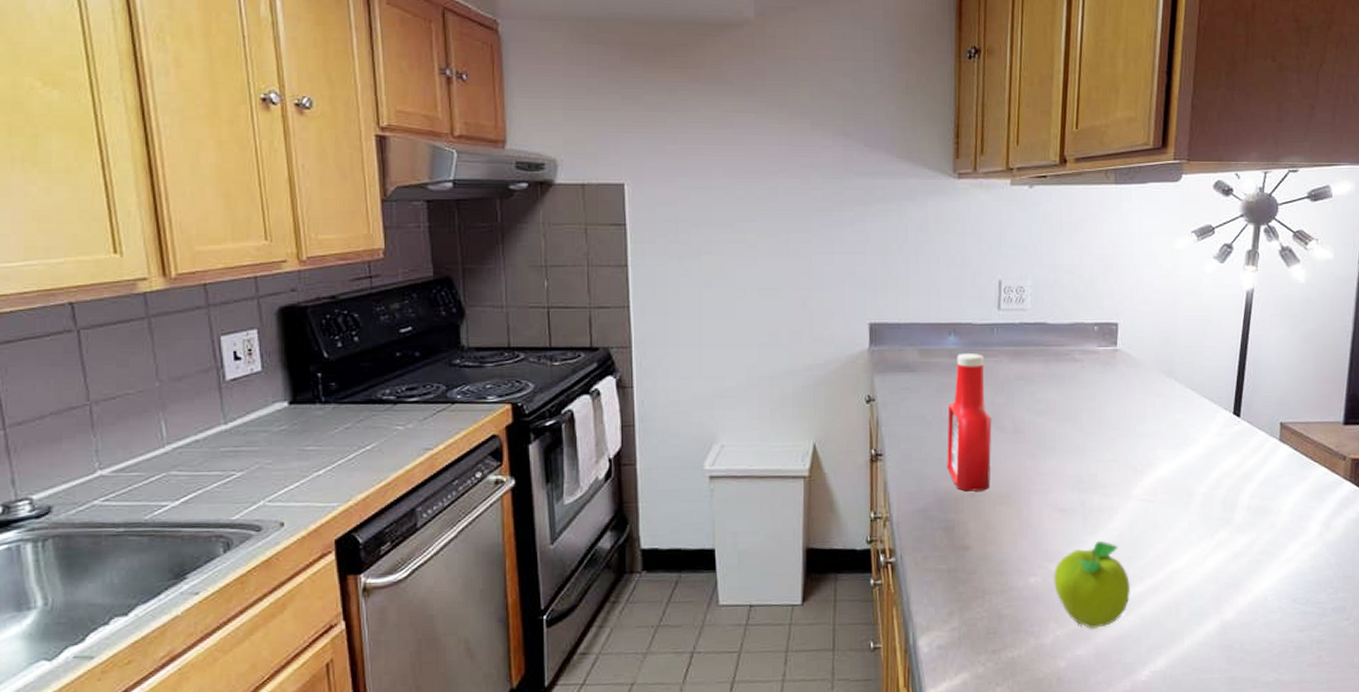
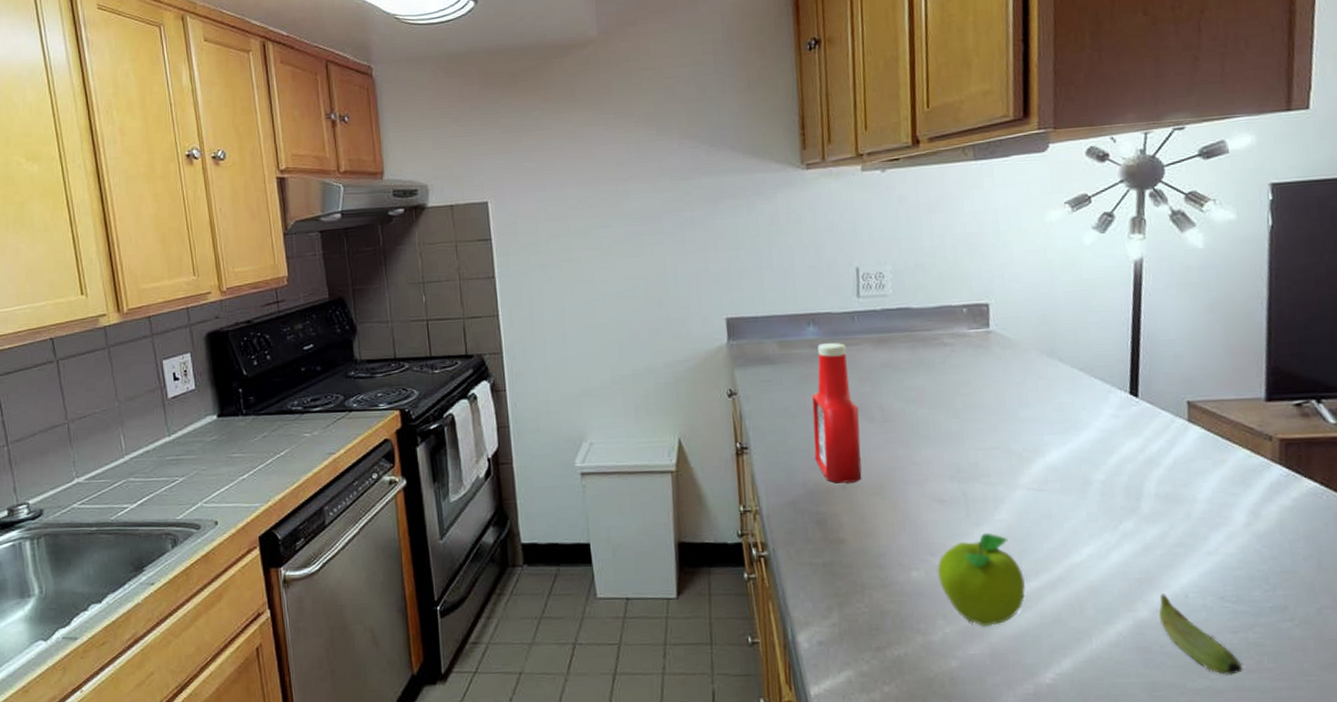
banana: none [1242,597,1306,669] -> present [1159,594,1243,675]

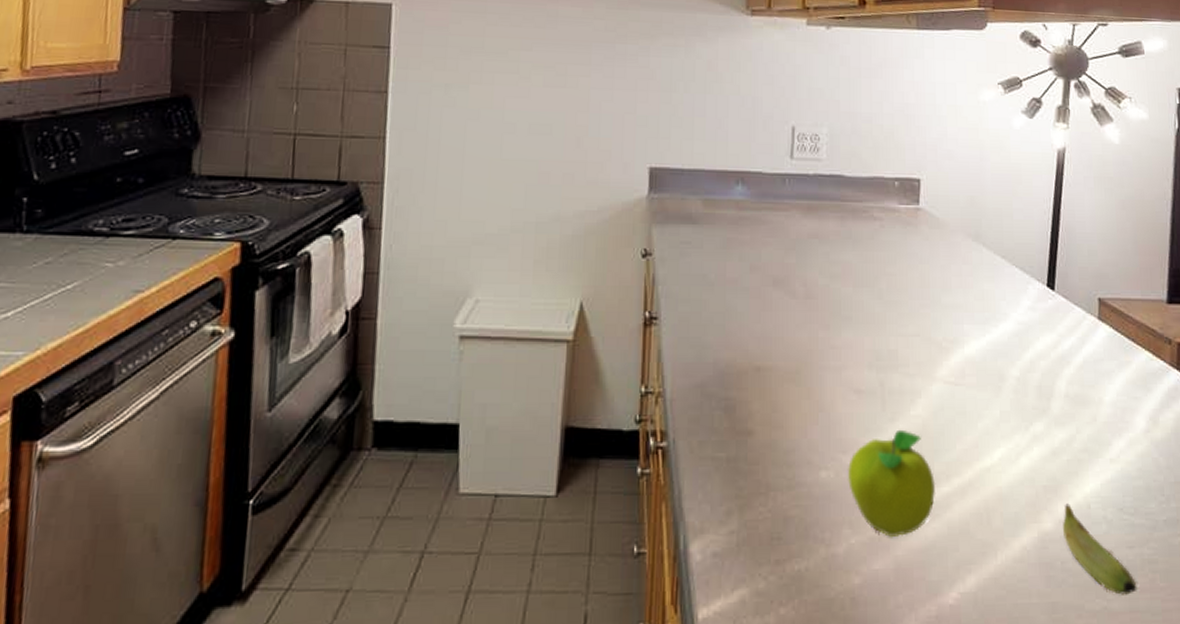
ketchup bottle: present [812,343,862,484] -> none [730,206,781,365]

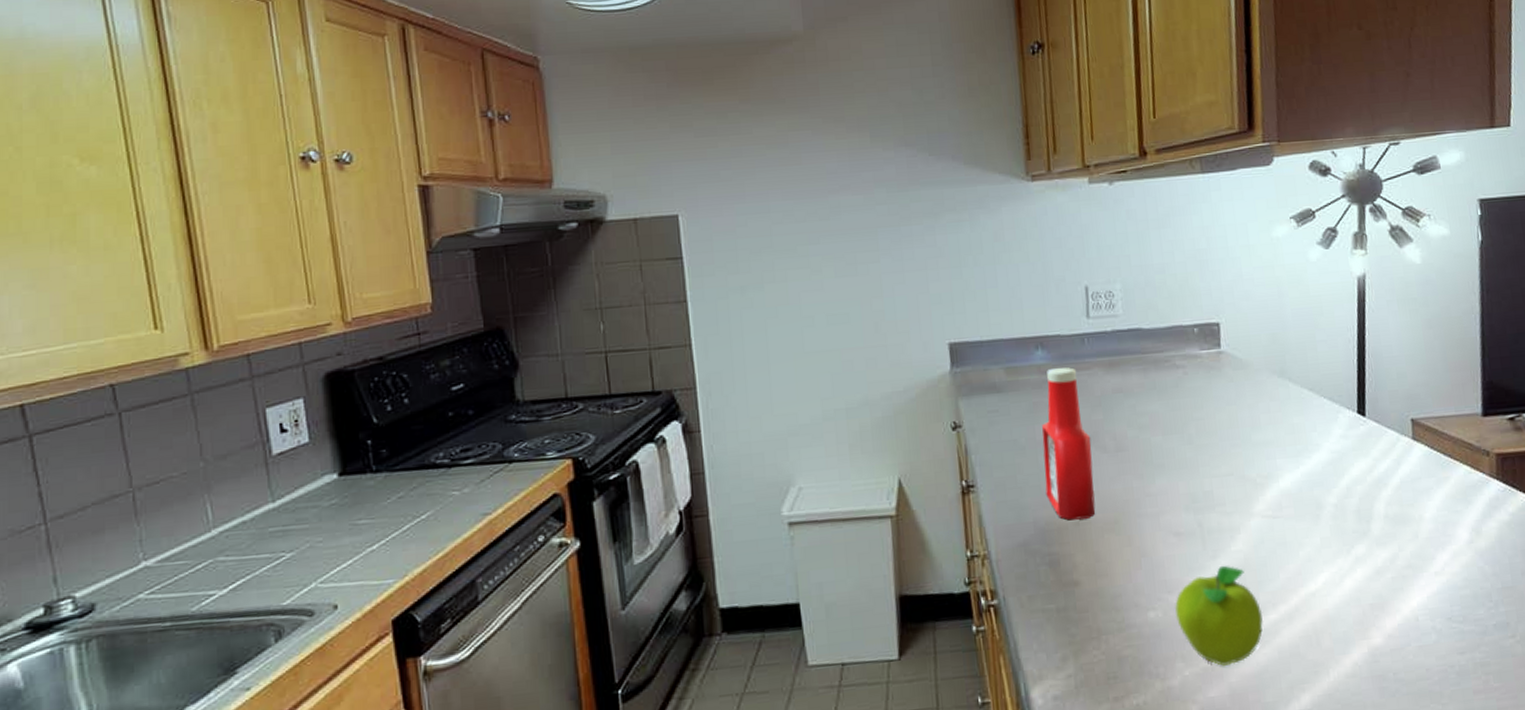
ketchup bottle: none [730,206,781,365] -> present [1042,367,1096,521]
banana: present [1063,503,1137,595] -> none [1392,618,1471,698]

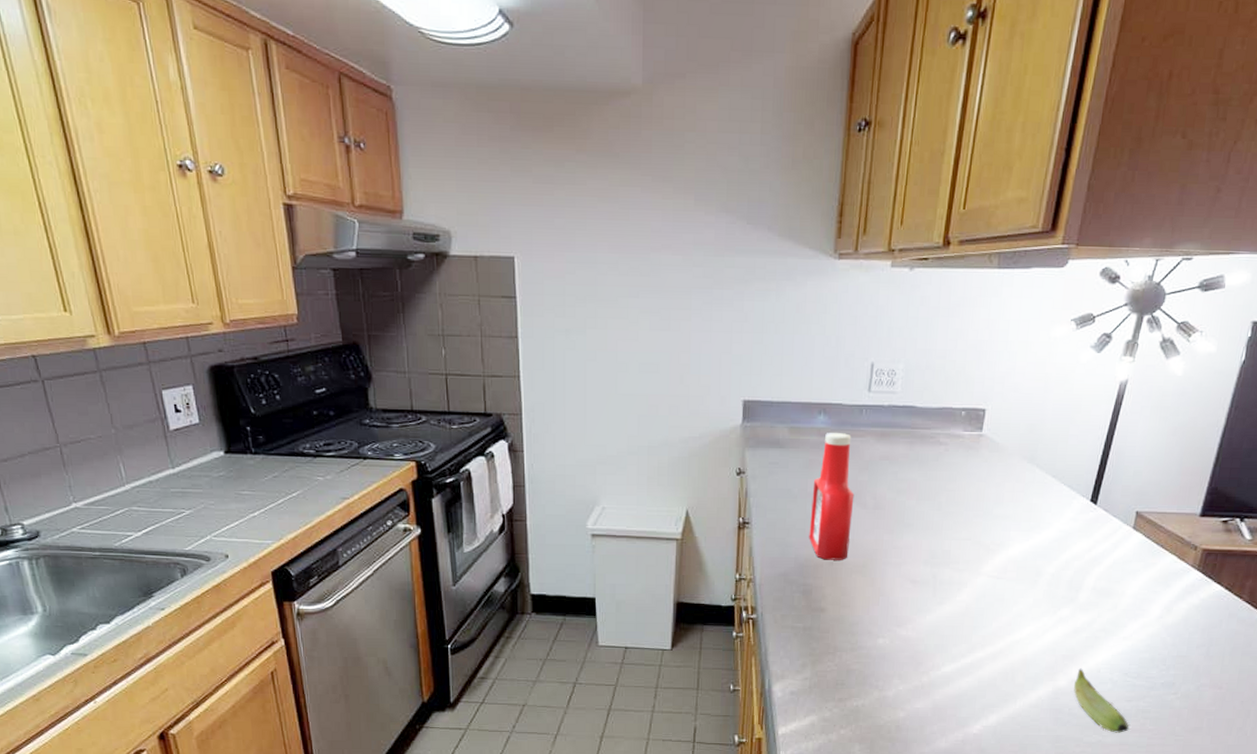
fruit: present [1174,565,1264,667] -> none [899,610,973,687]
banana: none [1392,618,1471,698] -> present [1074,668,1129,733]

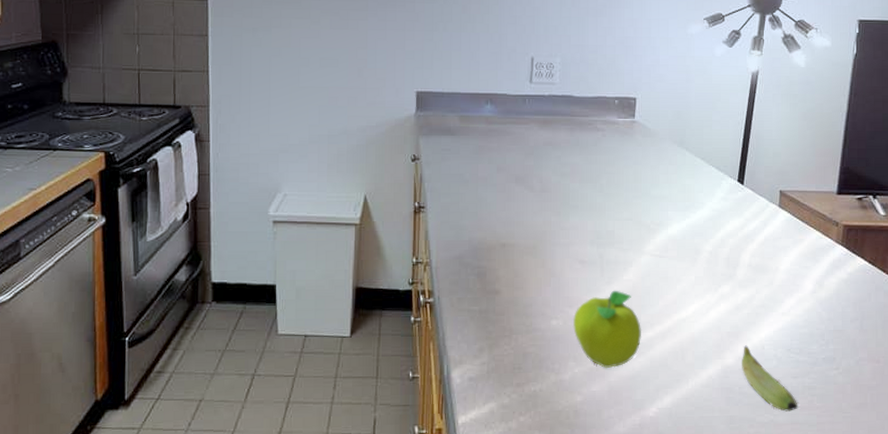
ketchup bottle: present [809,433,854,560] -> none [481,121,522,242]
fruit: none [899,610,973,687] -> present [572,290,642,369]

